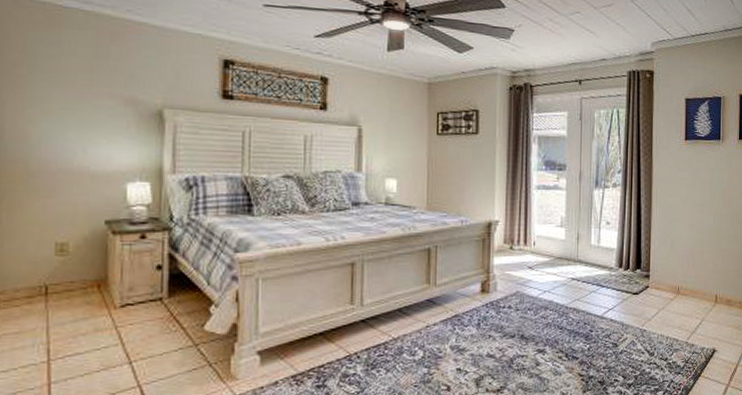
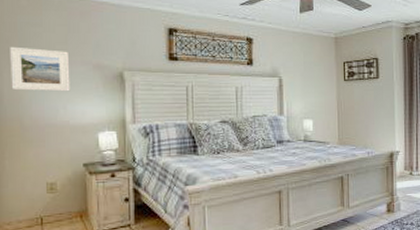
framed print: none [15,70,94,131] -> present [10,46,70,92]

